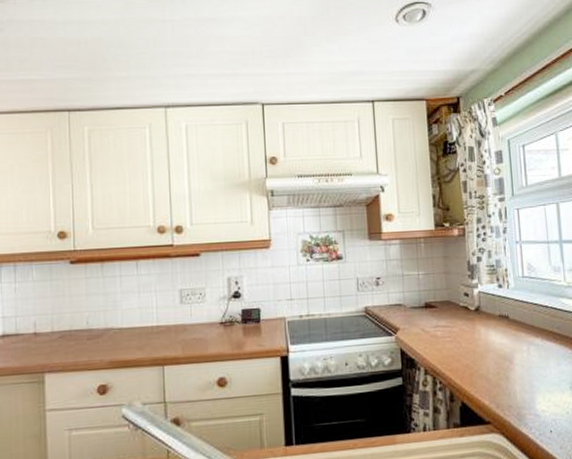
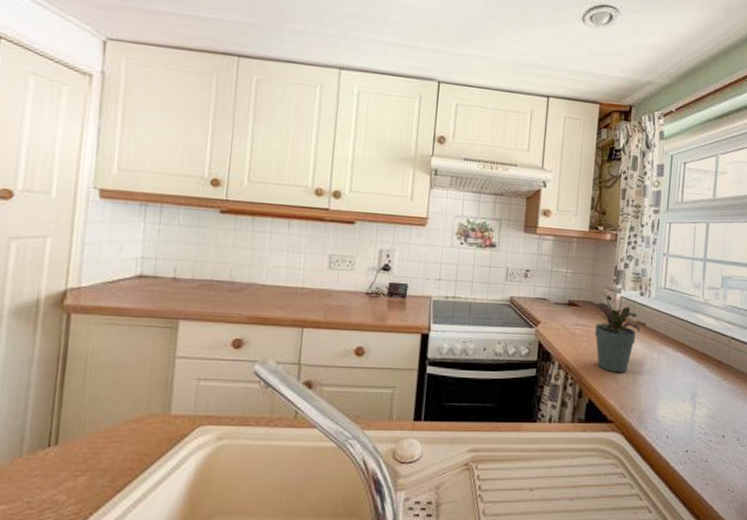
potted plant: none [450,289,504,371] -> present [592,291,640,373]

